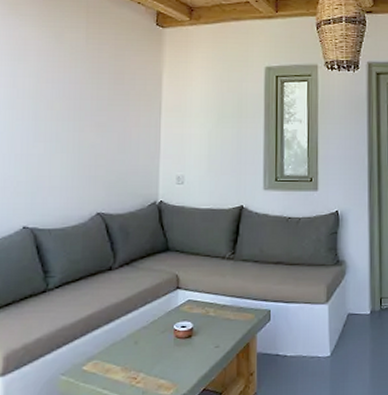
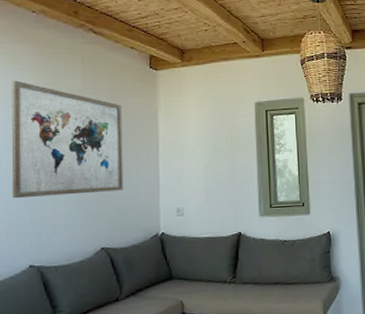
wall art: none [9,32,125,156] -> present [11,80,124,199]

